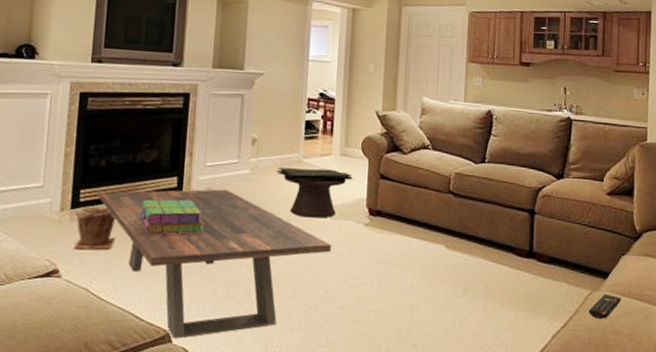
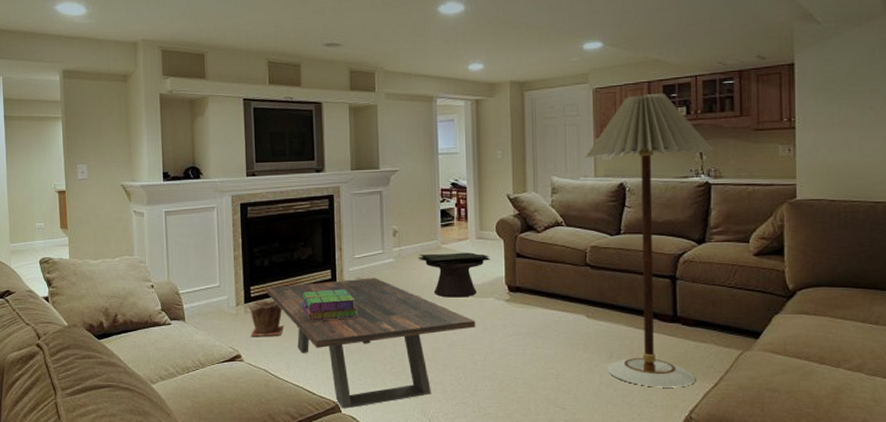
floor lamp: none [456,23,576,327] -> present [584,94,713,388]
remote control: present [588,293,621,319] -> none [740,353,776,377]

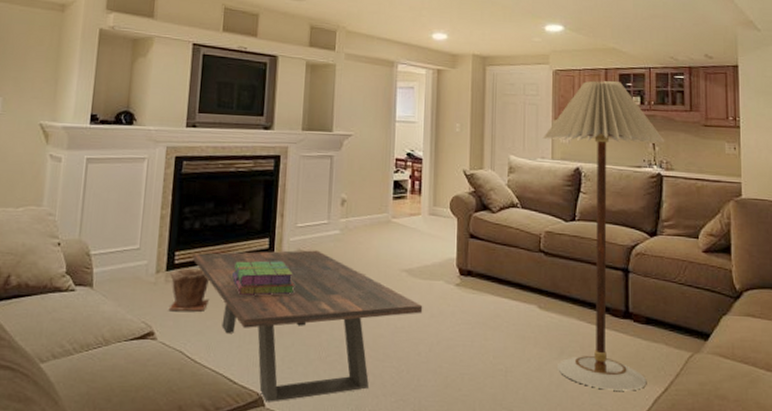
side table: present [418,252,490,298] -> none [365,228,442,279]

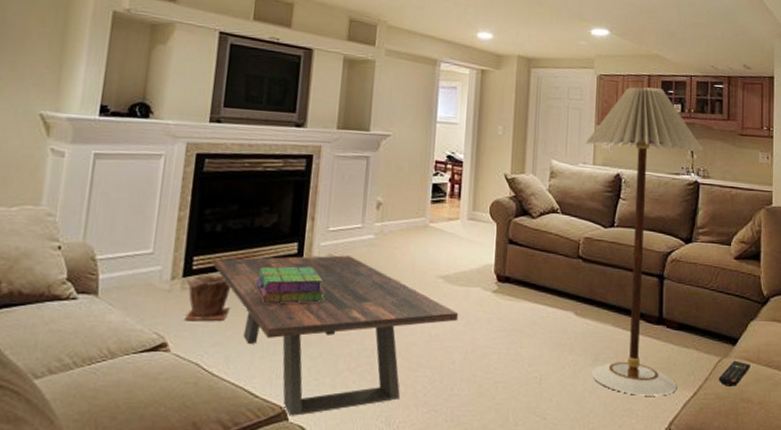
remote control: none [690,356,725,383] -> present [718,360,751,387]

